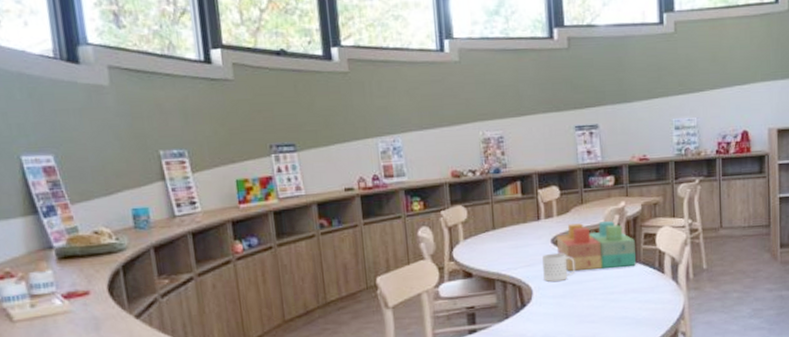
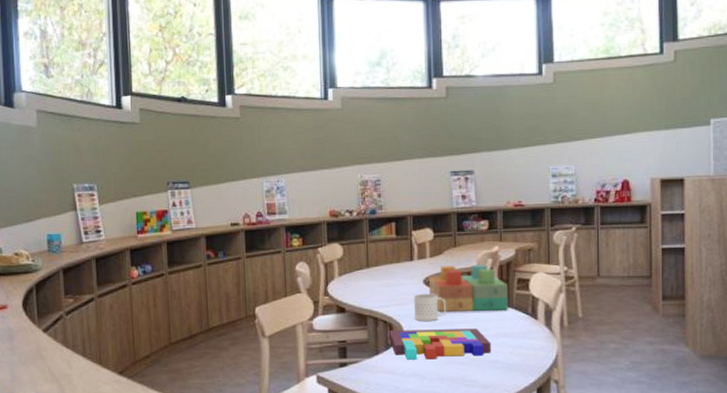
puzzle: none [518,286,621,322] -> present [389,328,492,360]

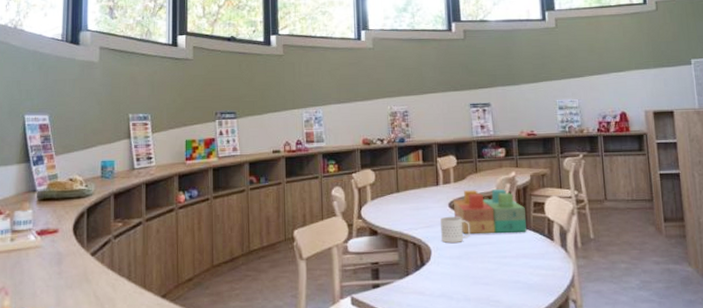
puzzle: present [389,328,492,360] -> none [418,250,513,281]

